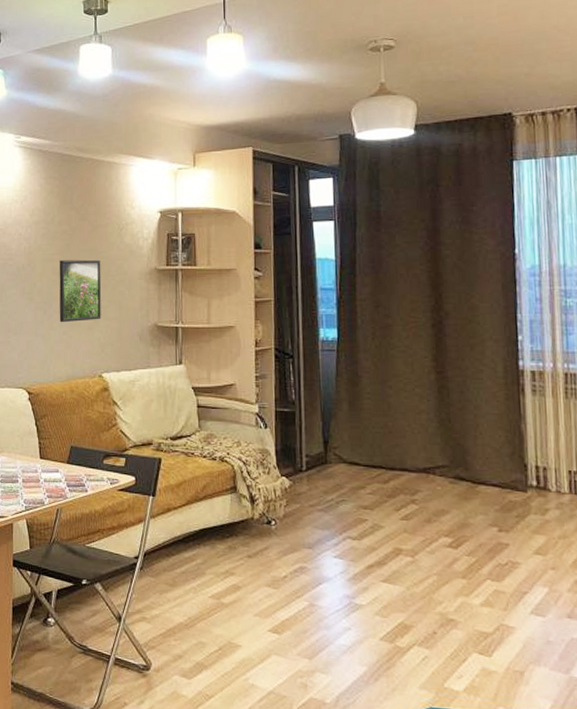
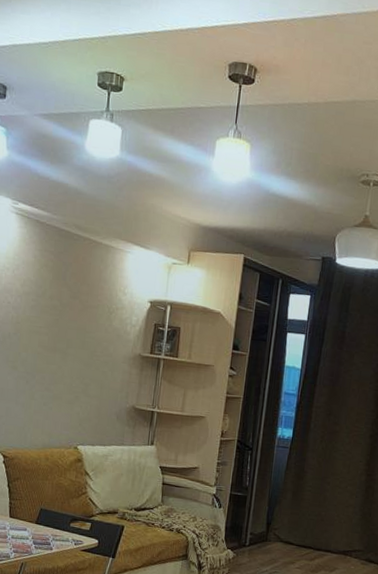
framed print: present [59,259,102,323] -> none [41,334,88,396]

